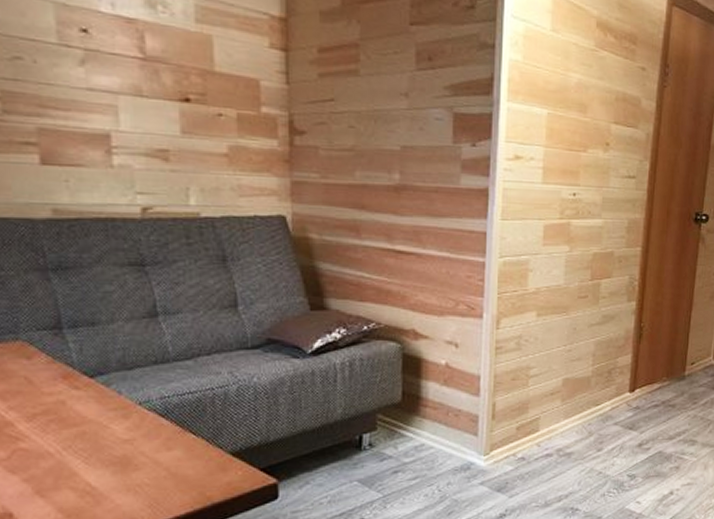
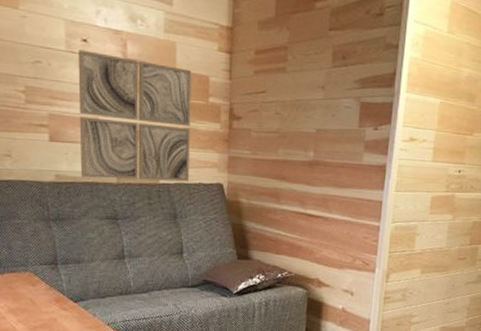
wall art: none [76,43,240,215] -> present [78,50,192,182]

